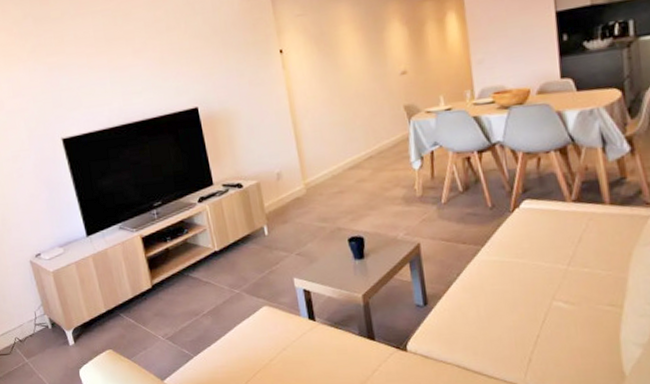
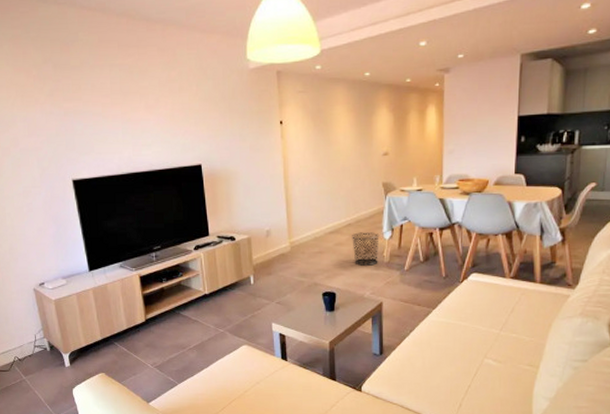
waste bin: none [375,163,410,203] -> present [352,232,380,266]

